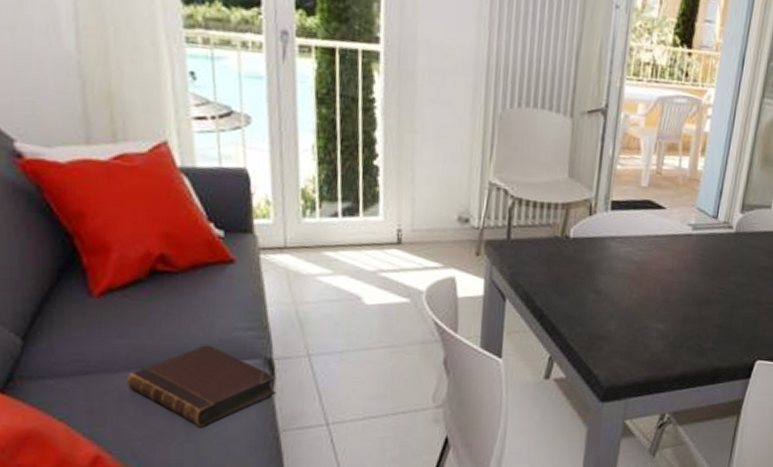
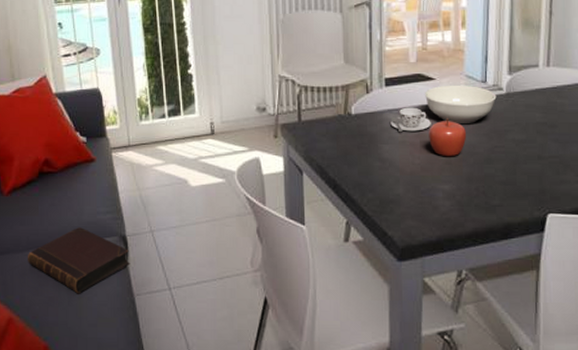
teacup: none [611,236,655,264] -> present [390,107,431,133]
fruit: none [650,252,690,295] -> present [429,118,467,157]
bowl: none [652,216,726,261] -> present [425,84,497,125]

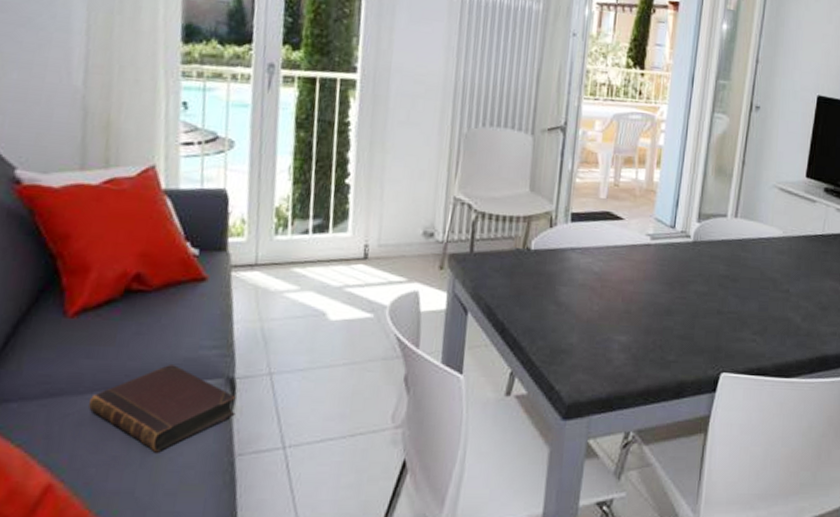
teacup: present [390,107,431,133] -> none [572,247,615,275]
bowl: present [425,84,497,125] -> none [611,226,684,271]
fruit: present [429,118,467,157] -> none [610,263,650,306]

